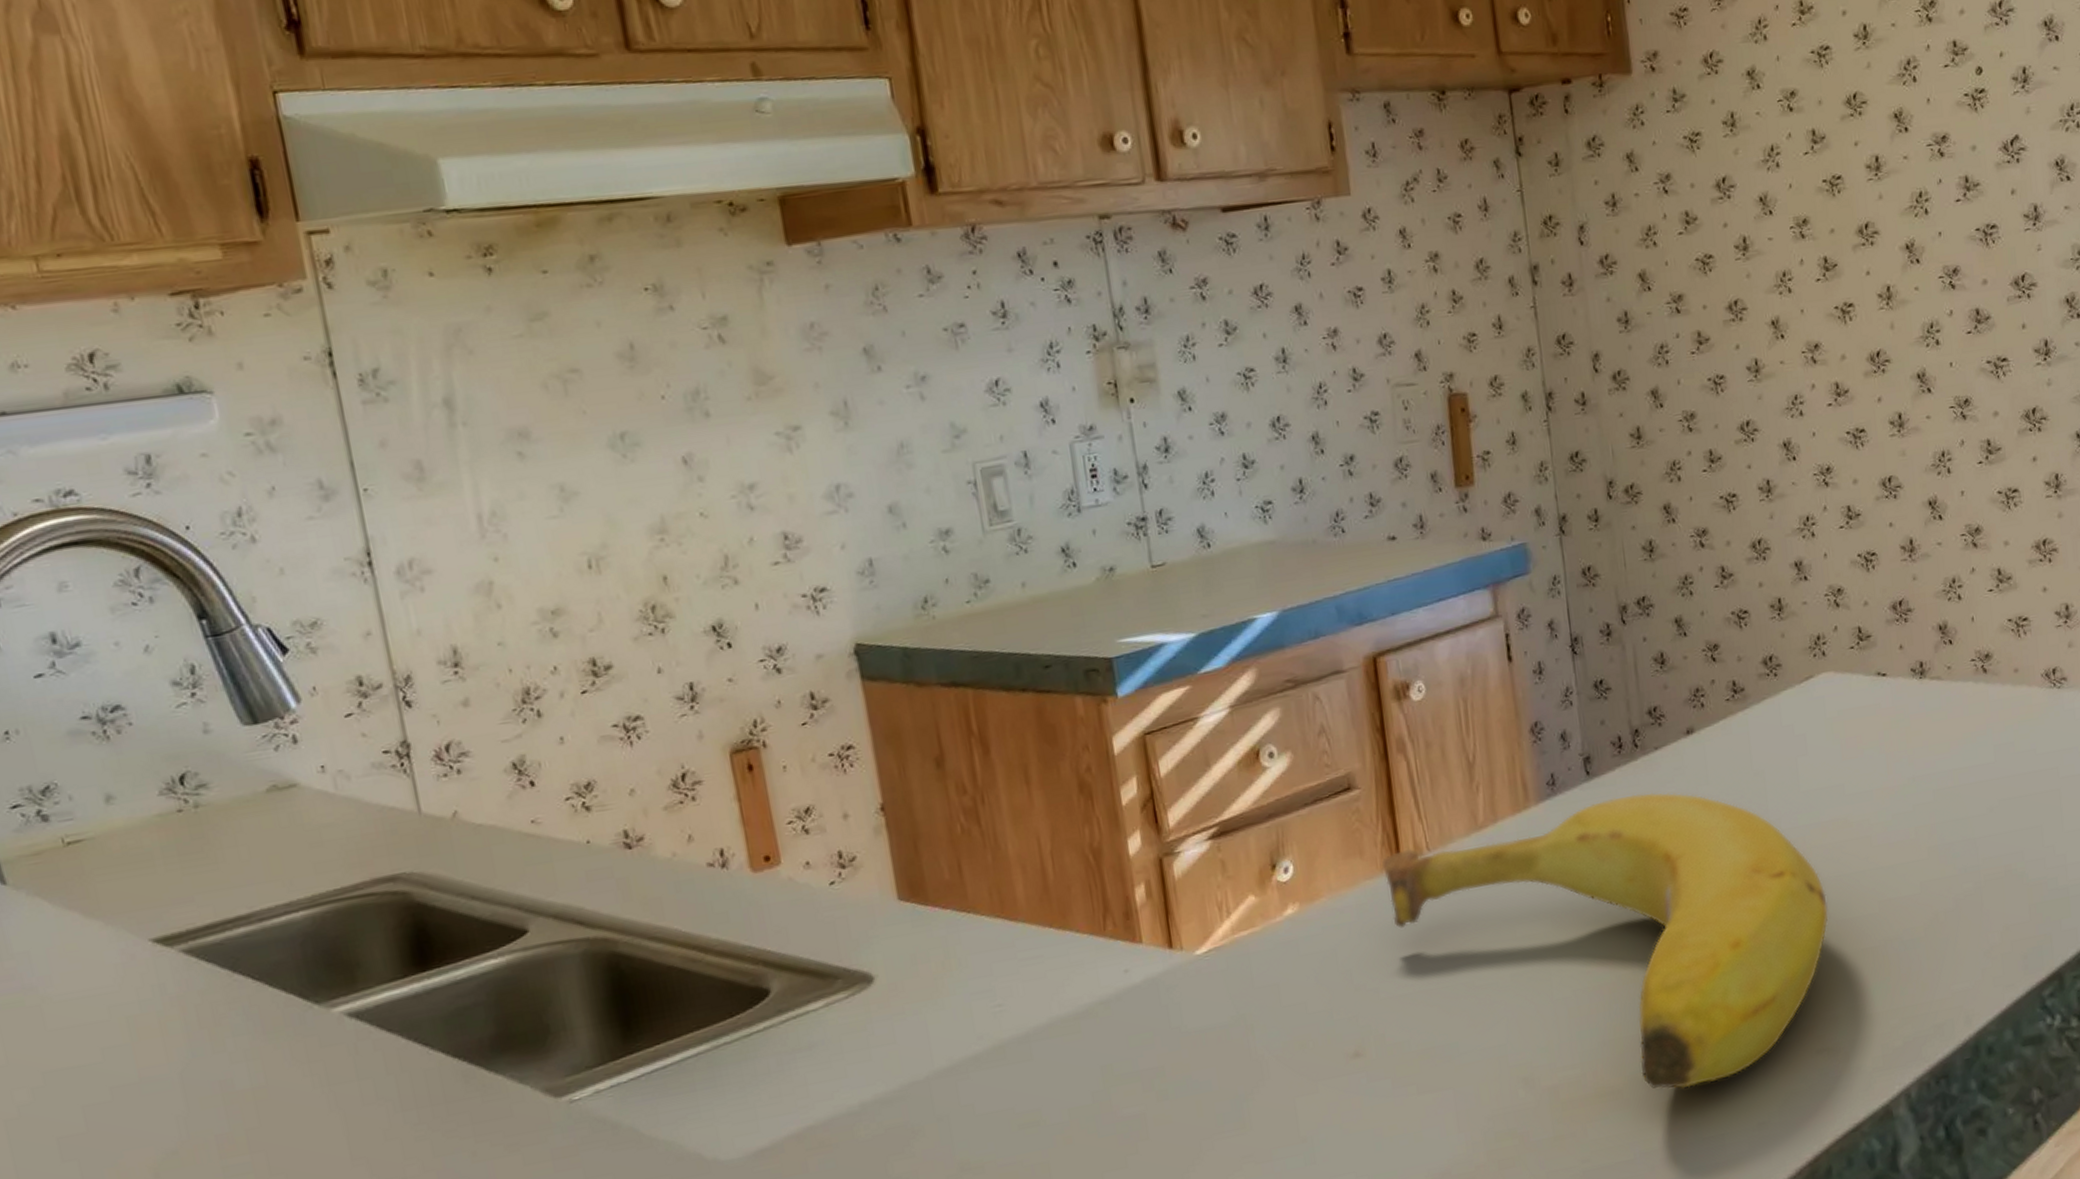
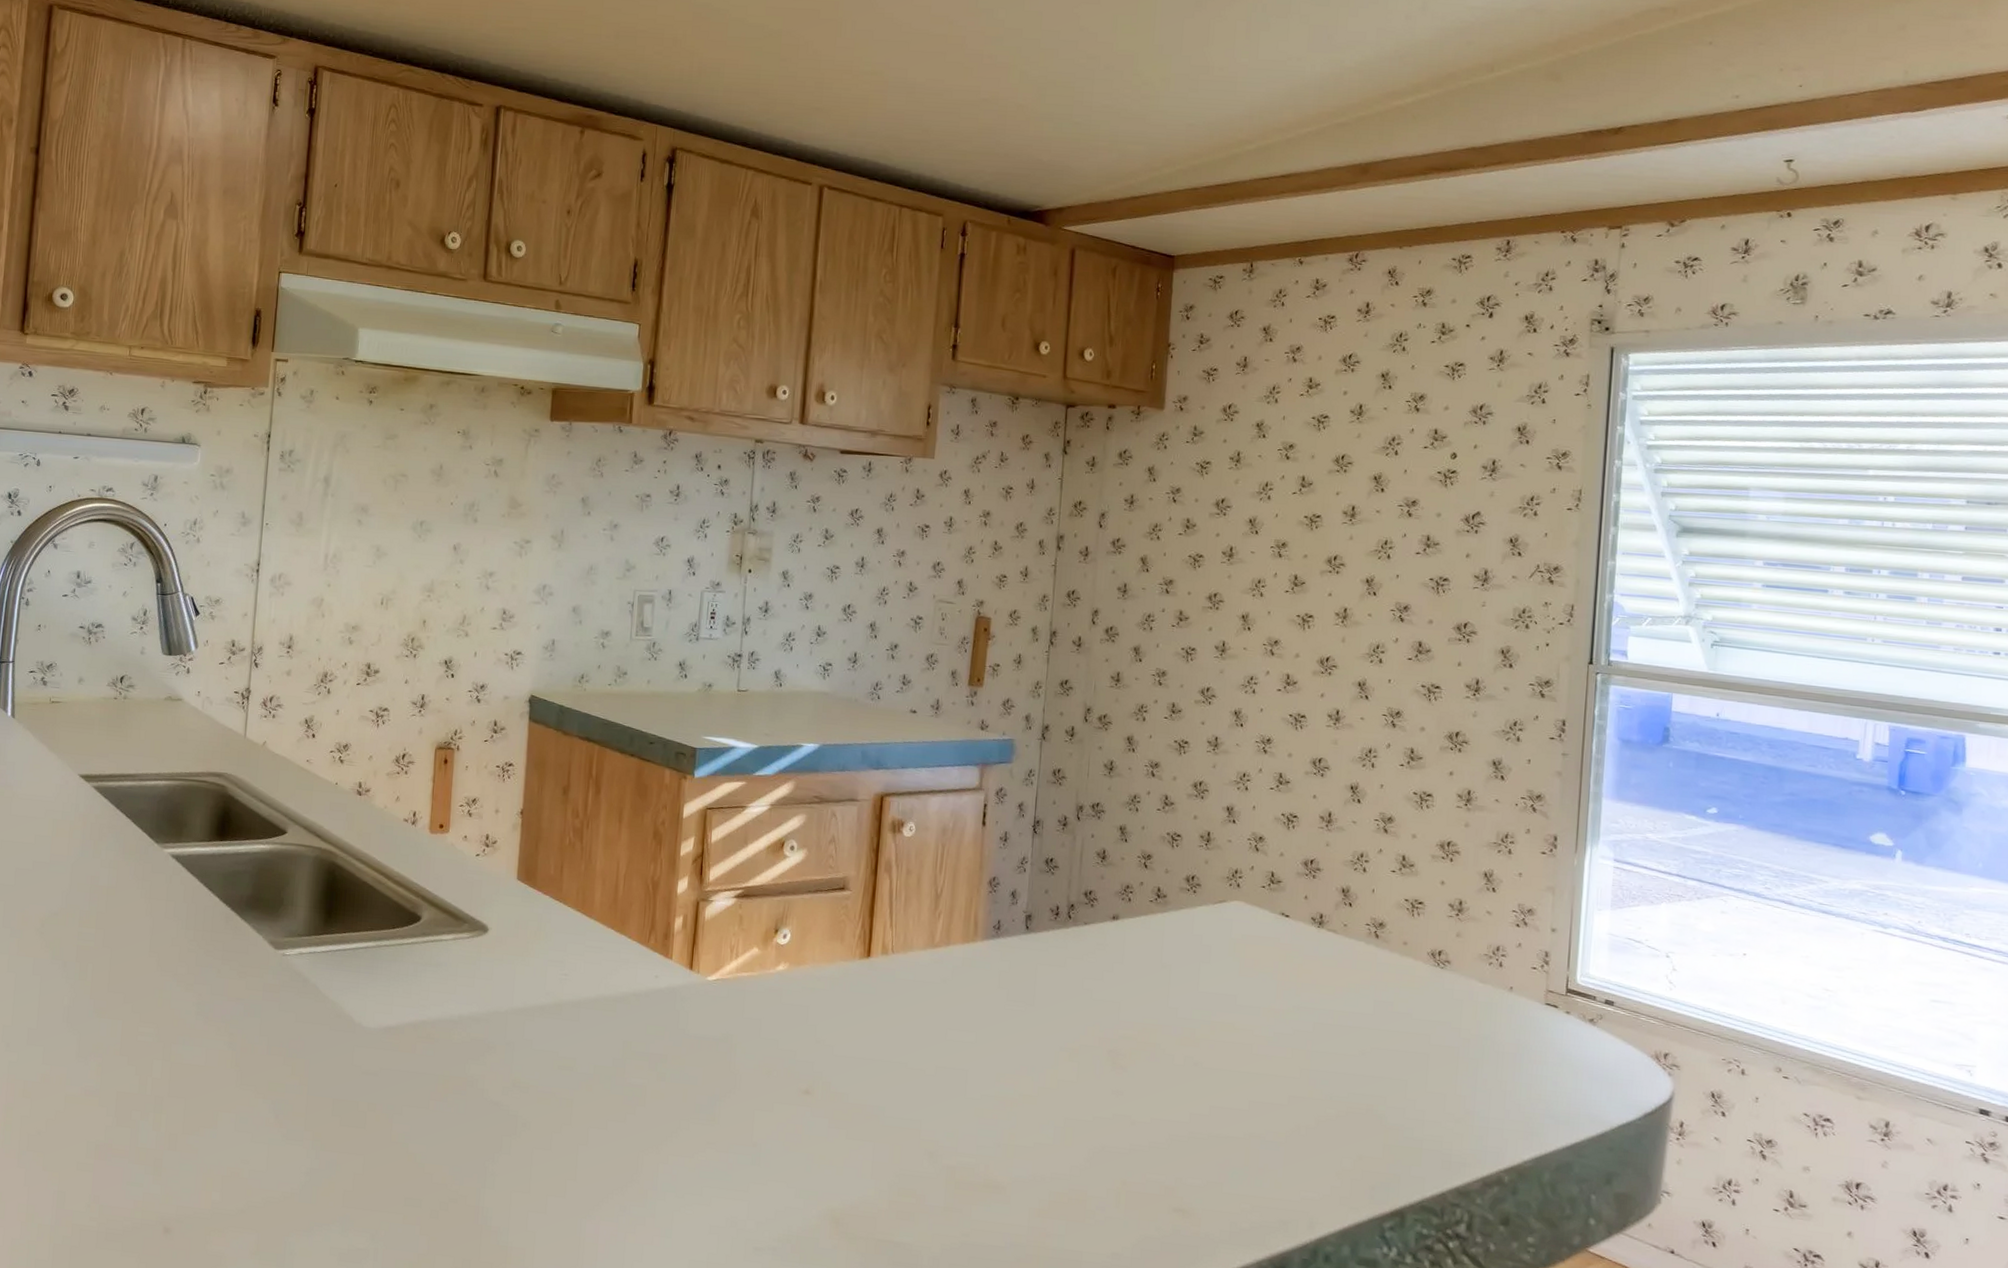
fruit: present [1381,792,1829,1089] -> none [855,946,1205,1207]

